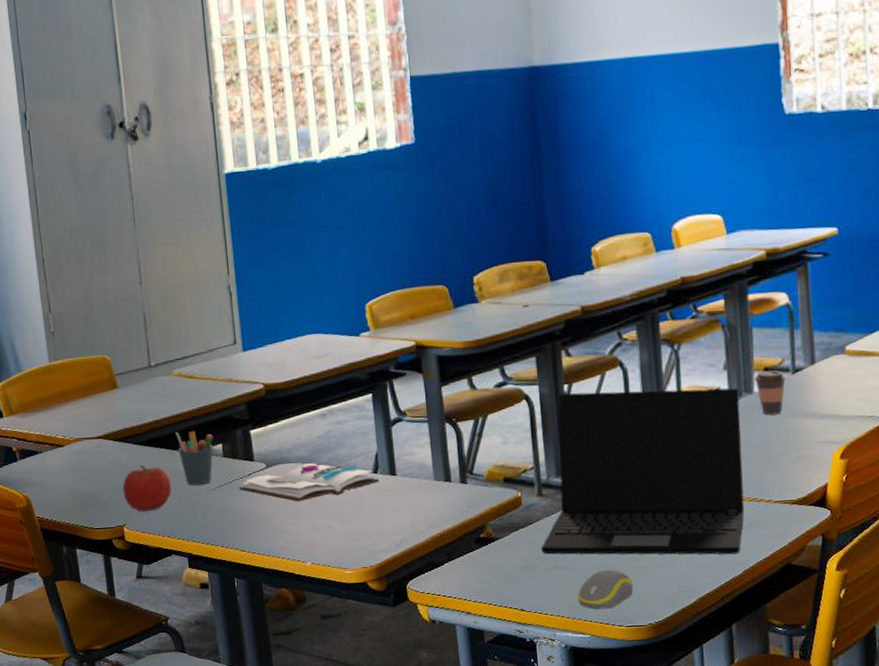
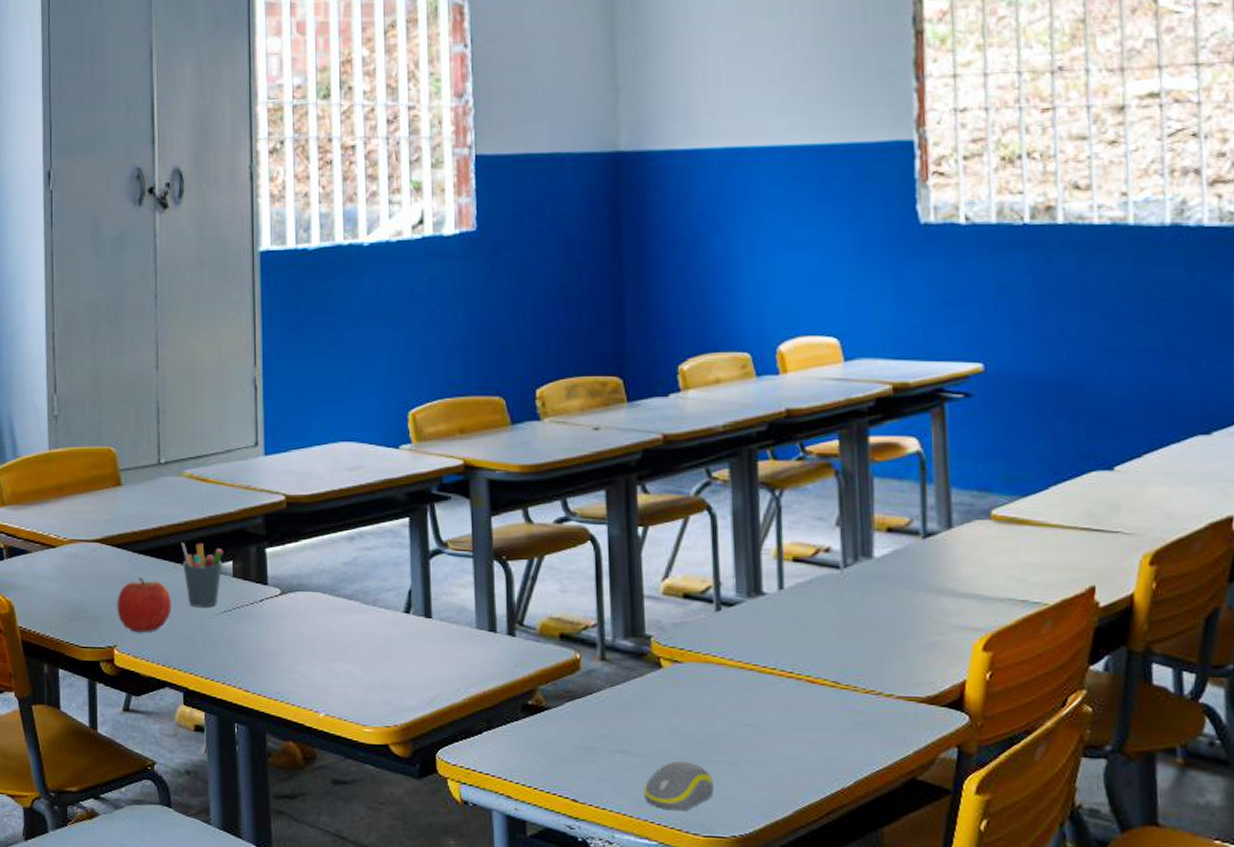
book: present [239,463,379,502] -> none [248,594,411,639]
laptop: present [541,388,745,555] -> none [601,537,858,759]
coffee cup: present [754,370,787,415] -> none [874,532,915,588]

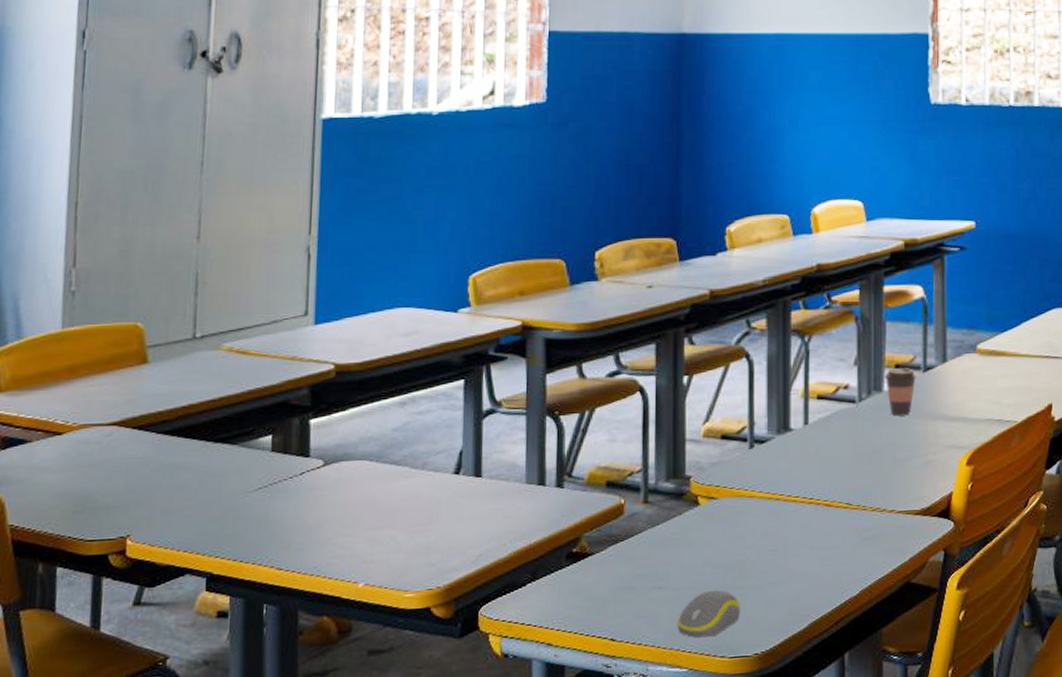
apple: present [117,578,171,632] -> none [133,460,199,519]
pen holder: present [181,543,223,607] -> none [214,419,262,486]
coffee cup: none [874,532,915,588] -> present [884,368,917,416]

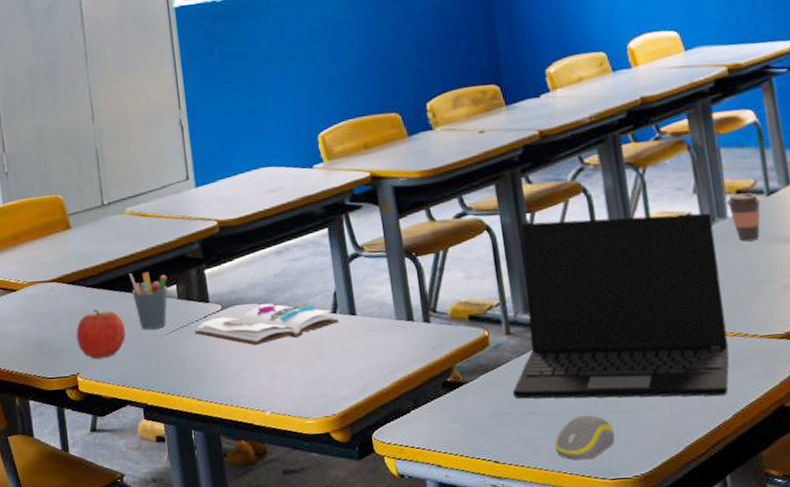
apple: none [133,460,199,519] -> present [76,309,126,359]
pen holder: none [214,419,262,486] -> present [129,272,168,330]
book: none [285,461,460,509] -> present [194,303,338,346]
laptop: none [641,385,868,572] -> present [512,213,729,399]

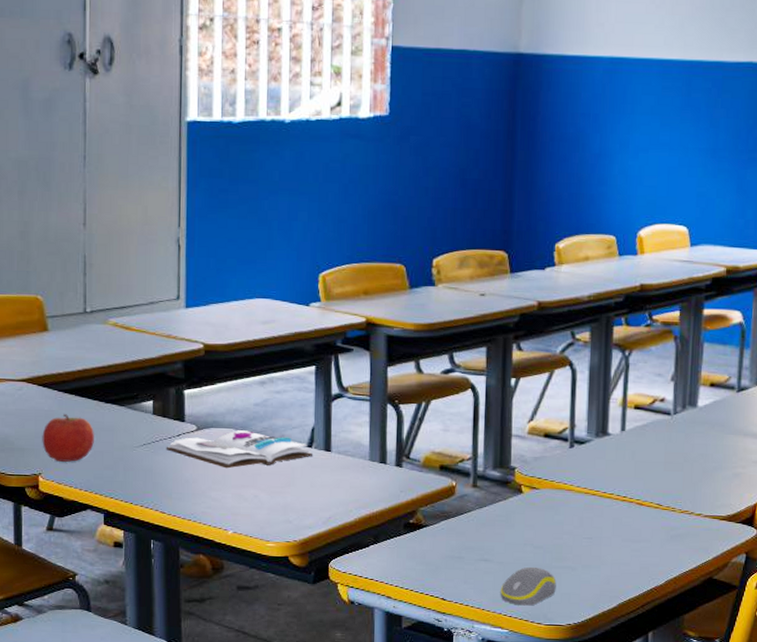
pen holder: present [129,272,168,330] -> none [105,384,144,441]
laptop: present [512,213,729,399] -> none [469,386,683,564]
coffee cup: present [726,193,761,242] -> none [699,386,731,431]

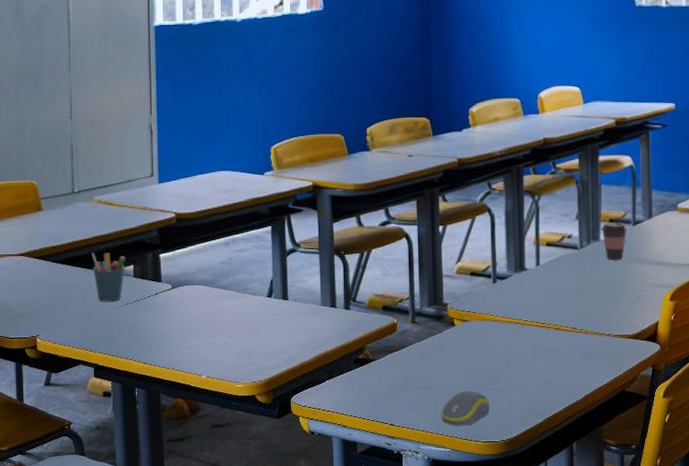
apple: present [42,414,94,462] -> none [39,282,84,324]
pen holder: none [105,384,144,441] -> present [92,253,126,302]
book: present [166,430,312,469] -> none [146,286,272,321]
coffee cup: none [699,386,731,431] -> present [601,222,628,260]

